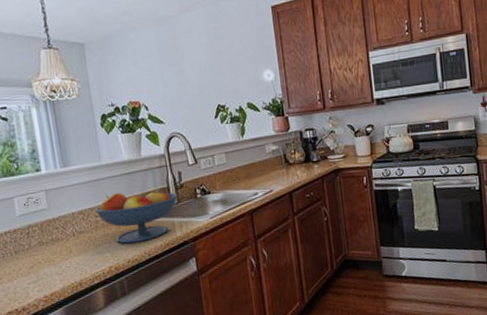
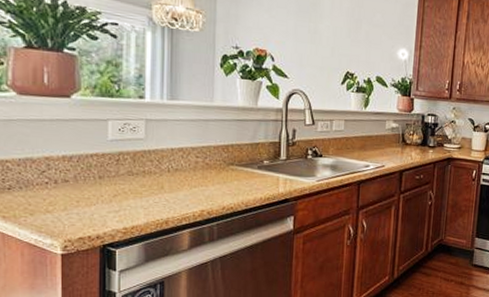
fruit bowl: present [95,189,178,244] -> none [197,136,288,191]

